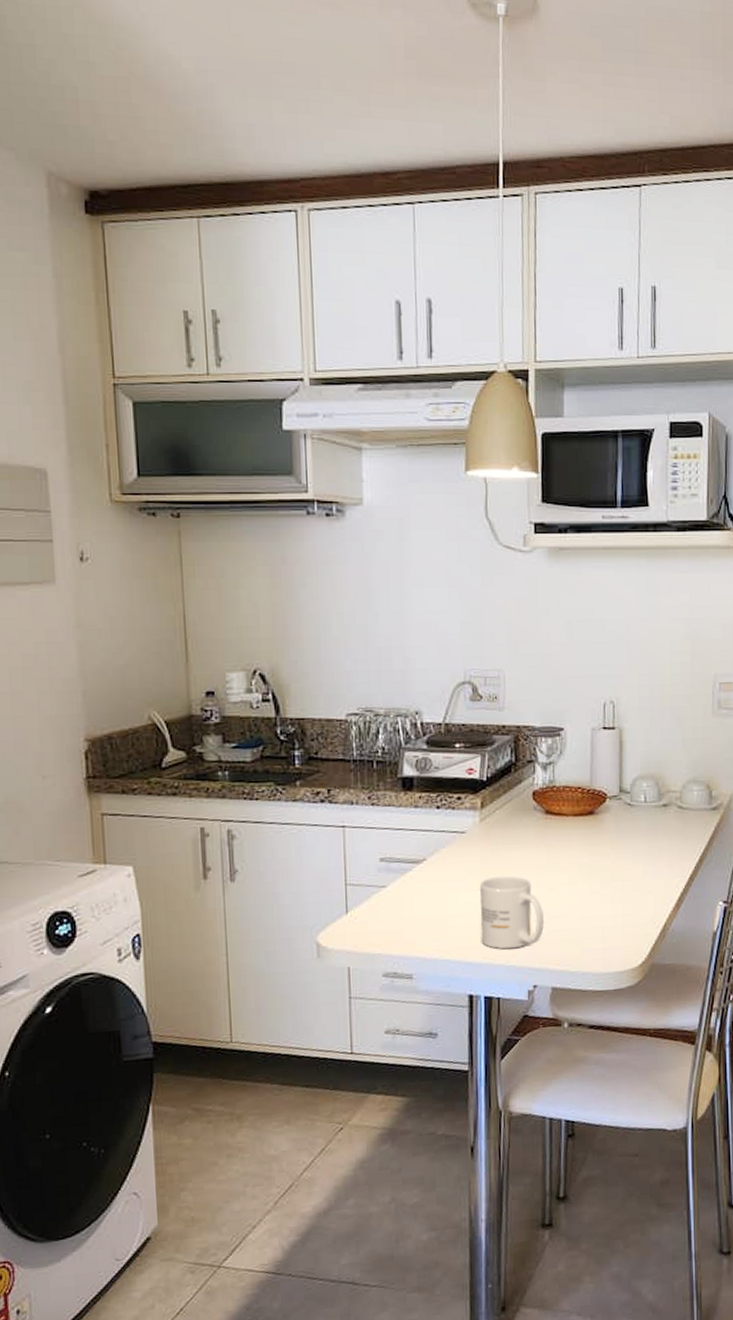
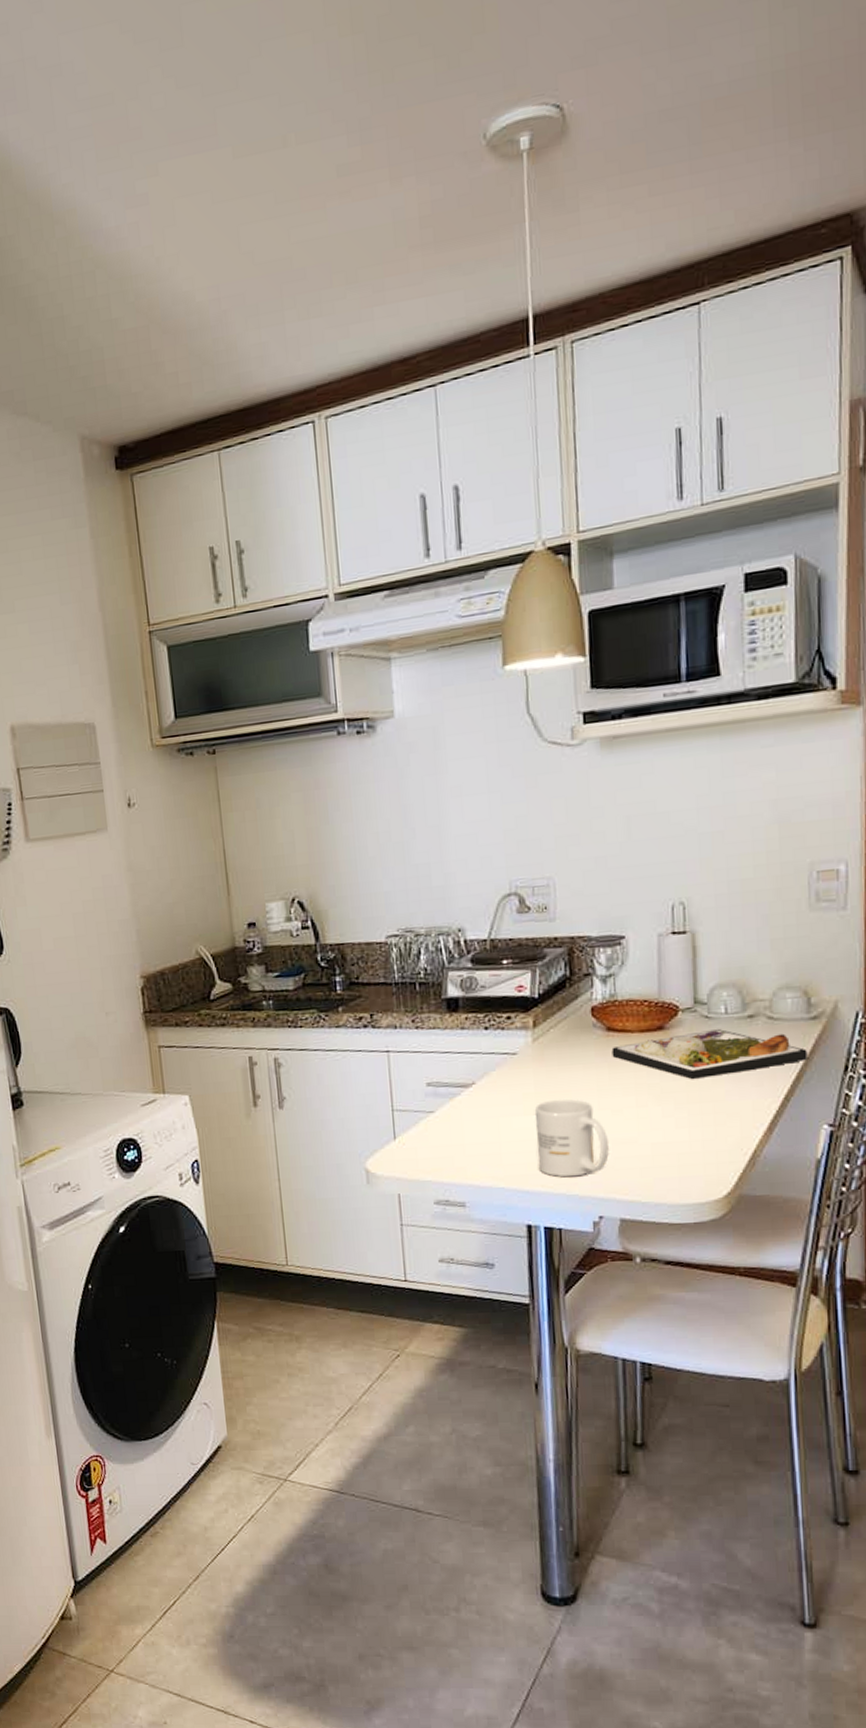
dinner plate: none [549,816,708,861] -> present [611,1029,808,1080]

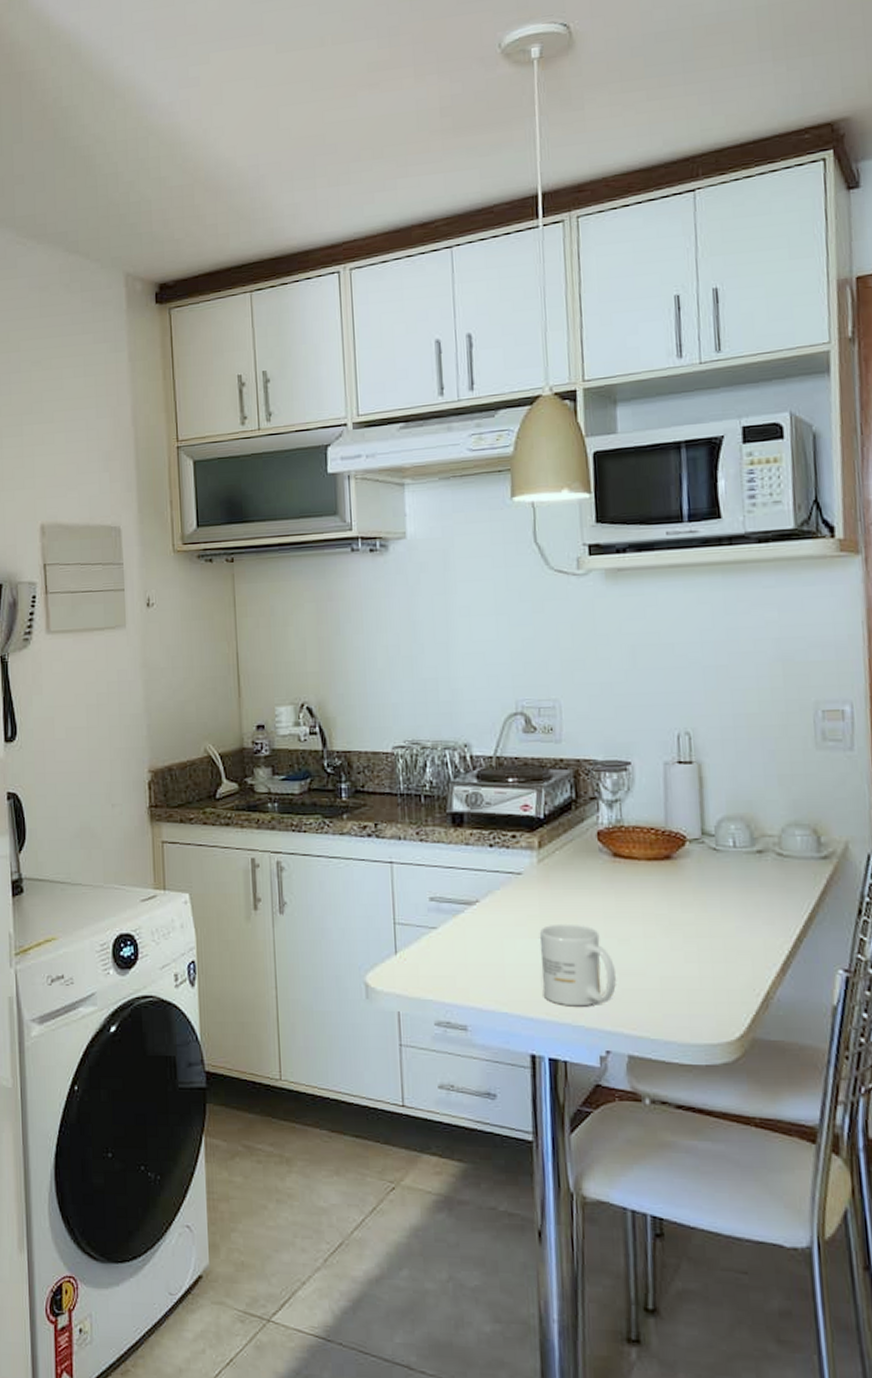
dinner plate: present [611,1029,808,1080] -> none [618,863,819,913]

